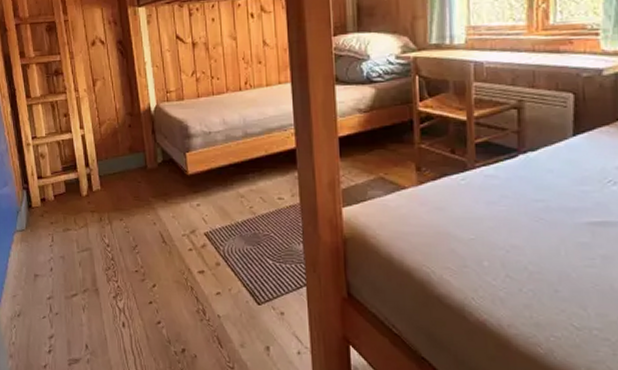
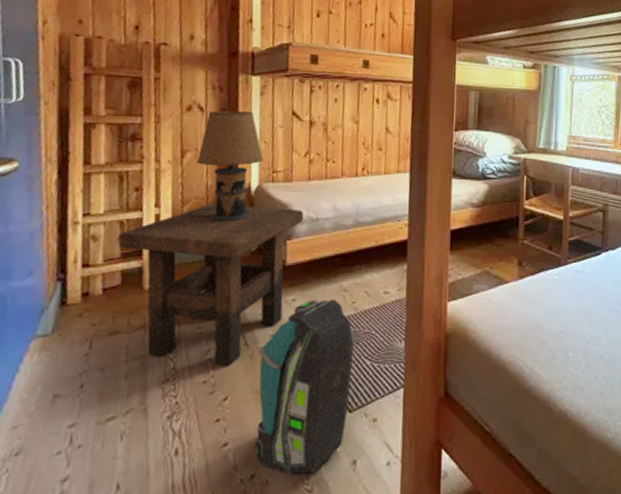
side table: none [58,123,198,259] -> present [118,203,304,366]
table lamp: none [105,40,158,139] -> present [188,110,264,222]
backpack: none [174,204,257,354] -> present [254,299,354,475]

